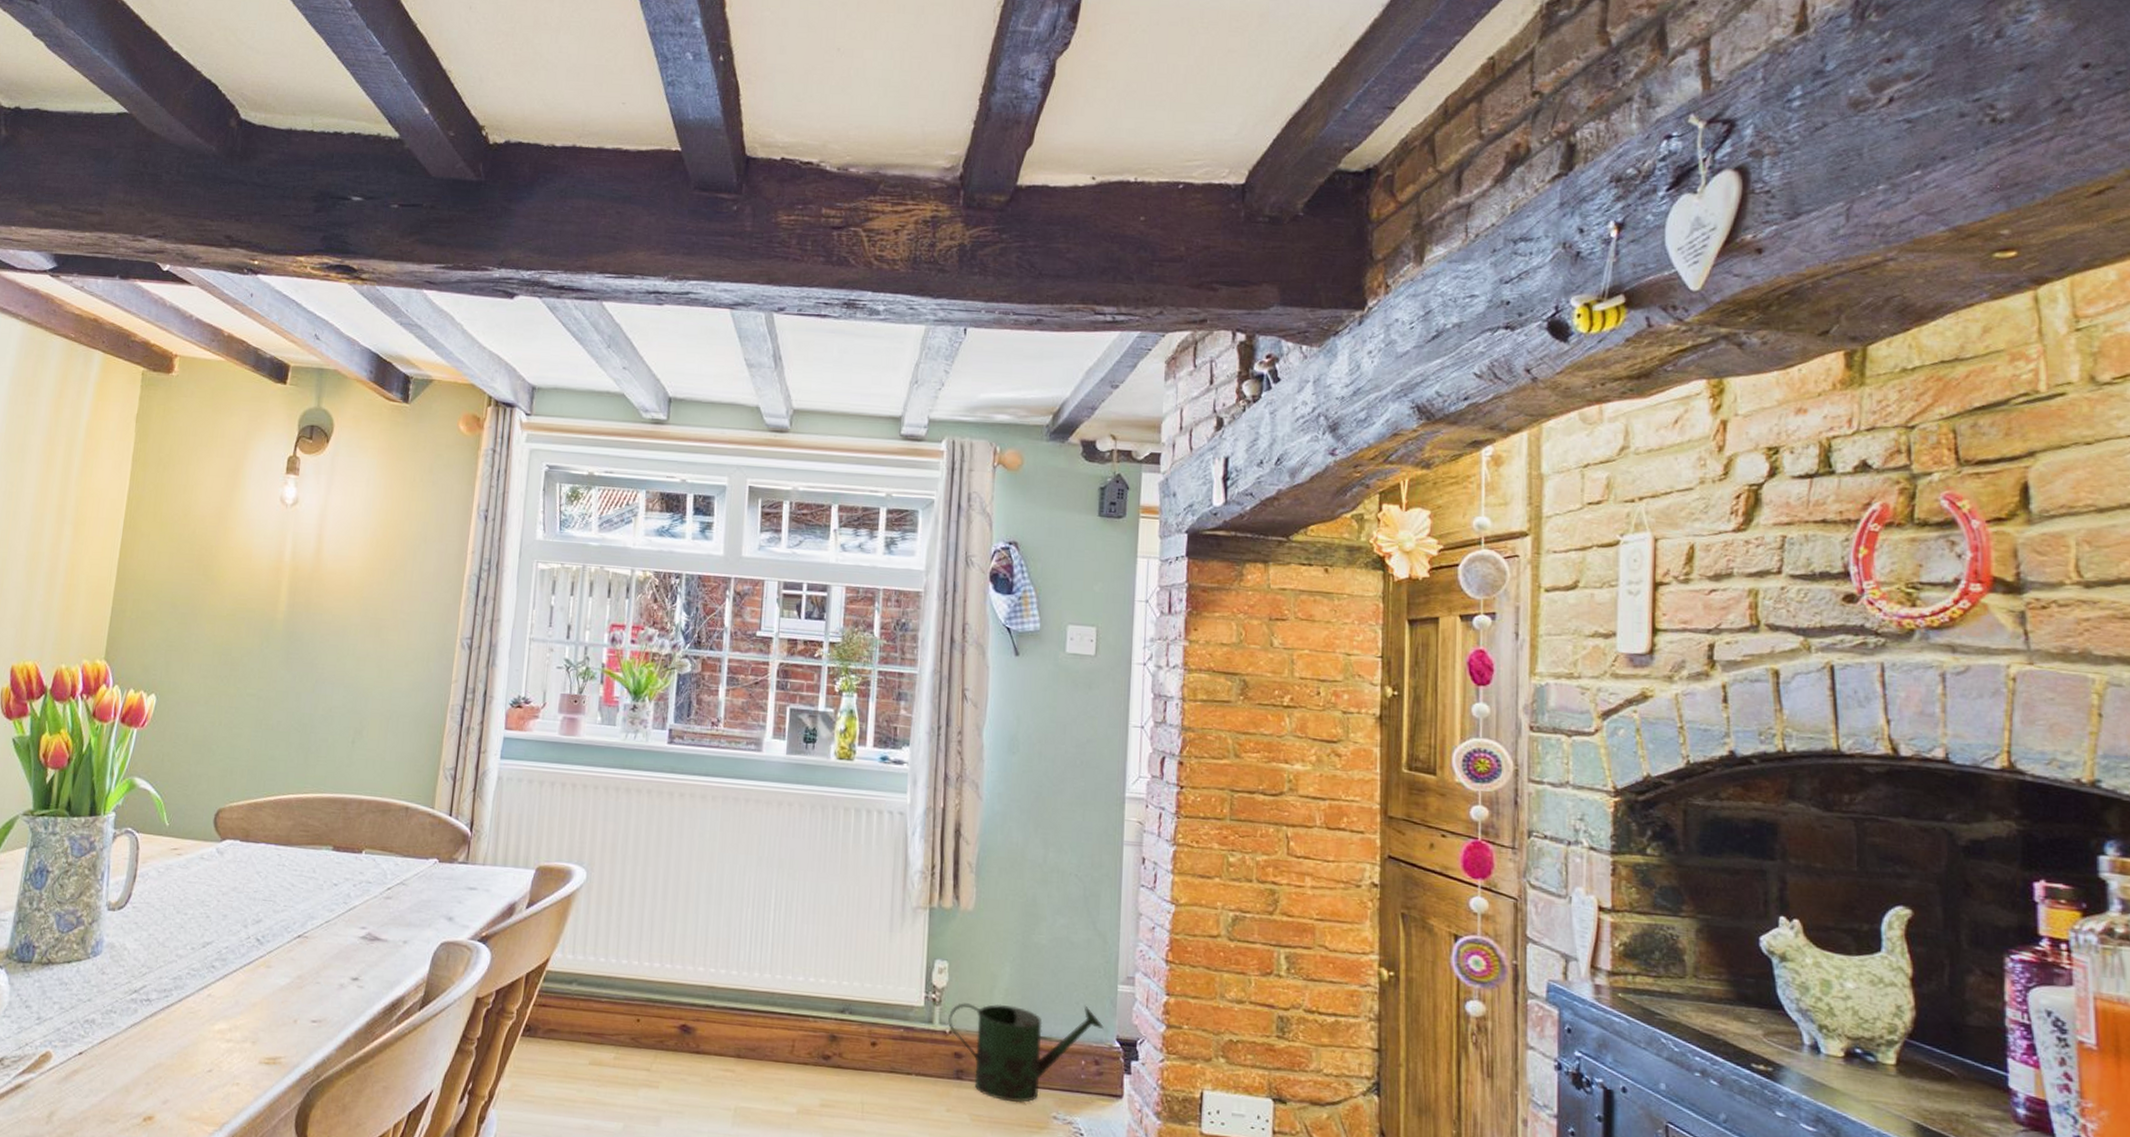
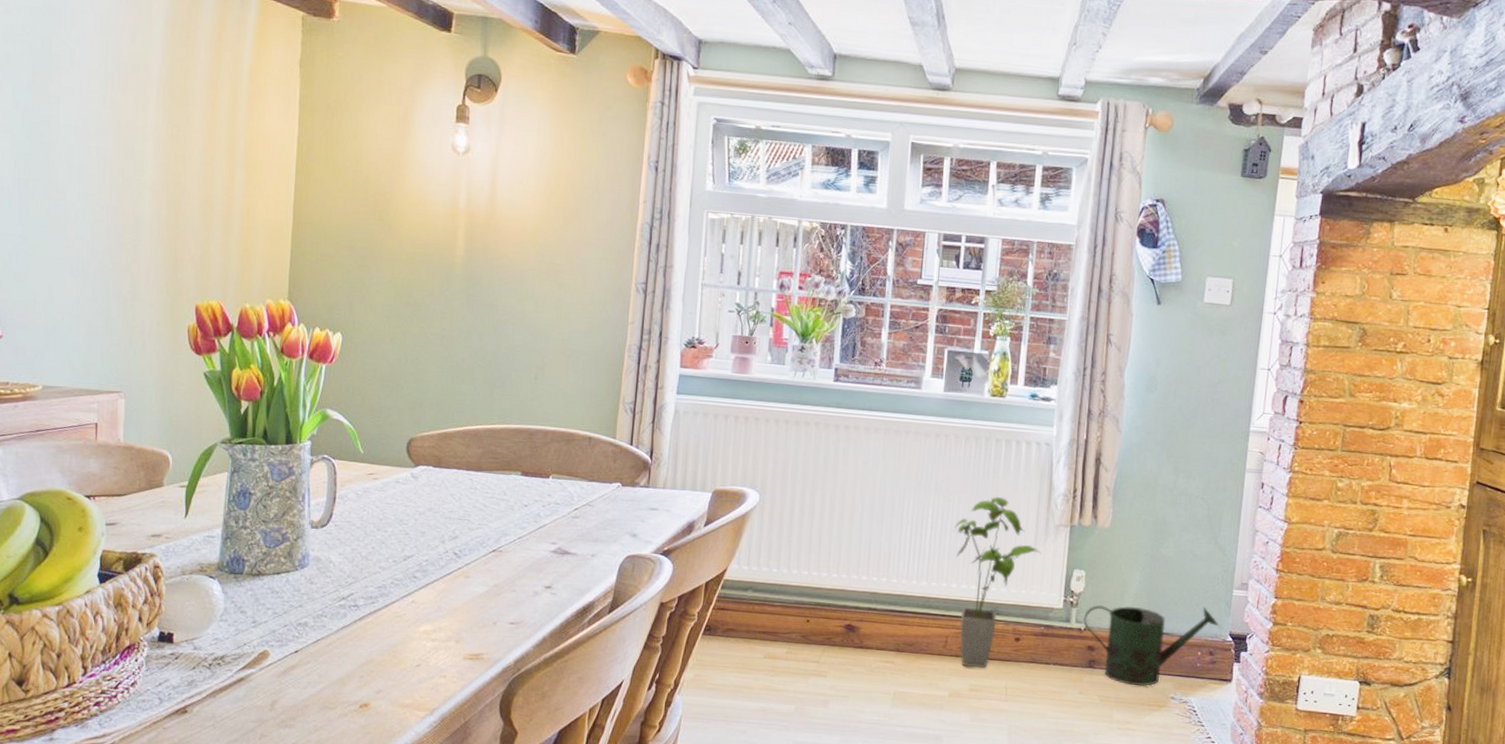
house plant: none [800,873,898,1079] -> present [954,496,1041,669]

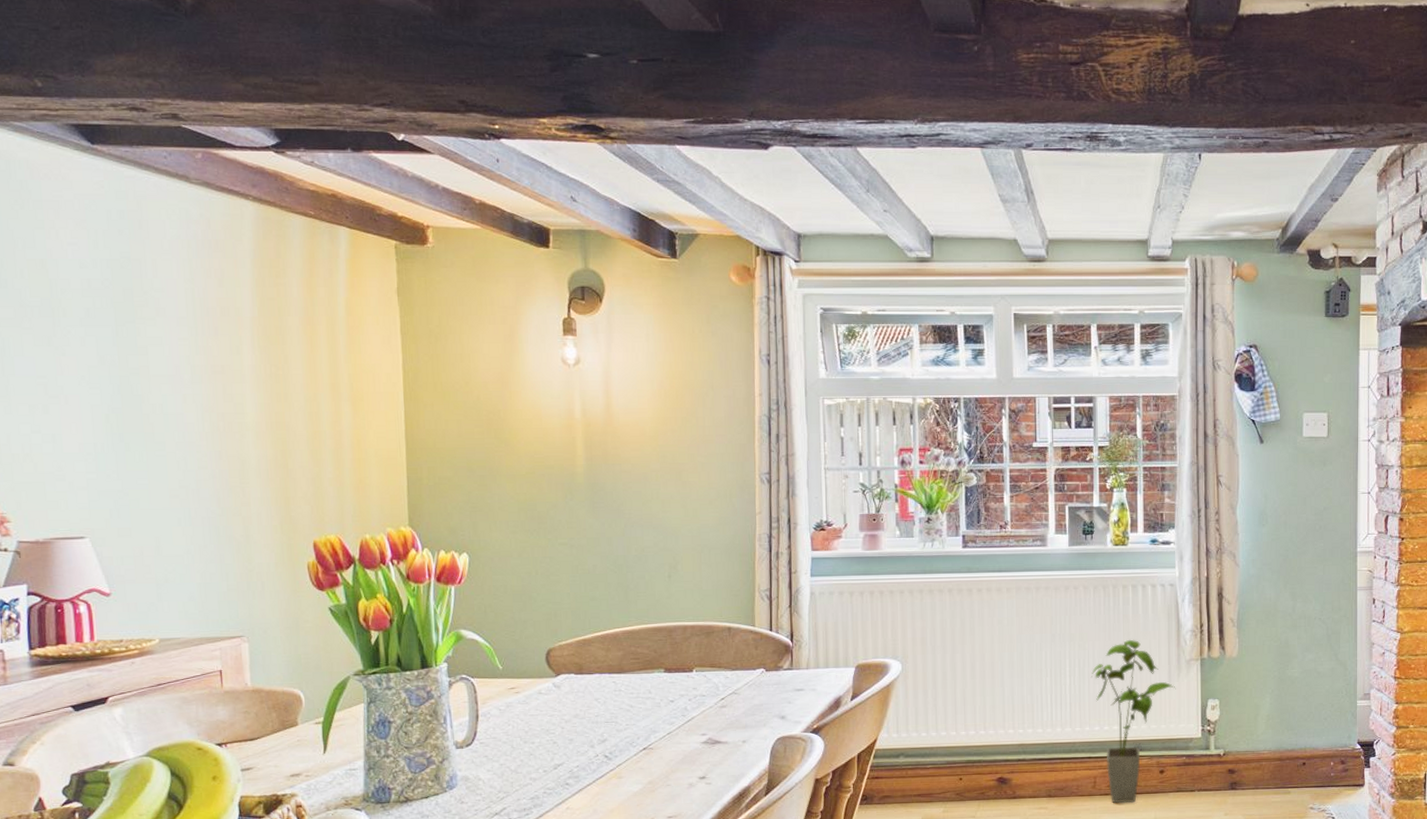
watering can: present [1084,605,1219,687] -> none [1222,720,1347,802]

